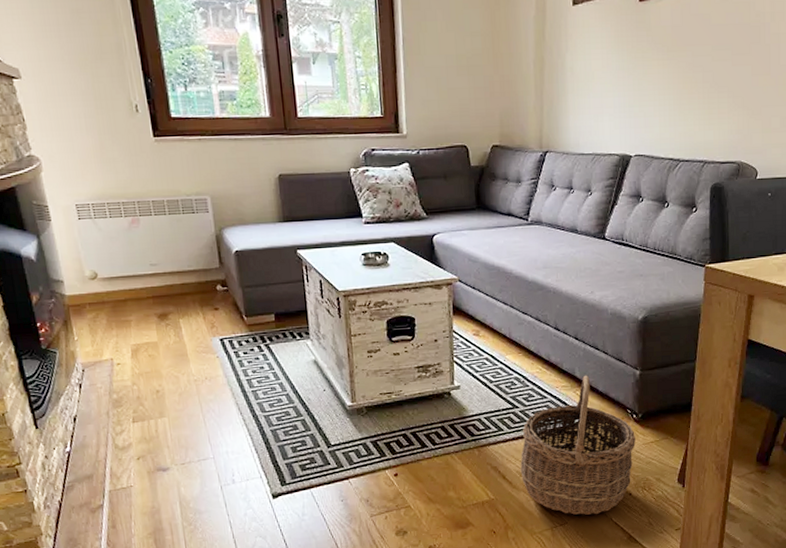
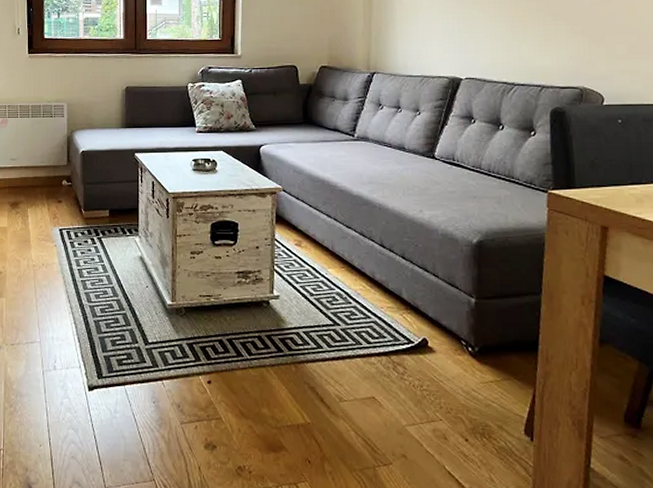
wicker basket: present [520,375,636,515] -> none [340,297,472,459]

